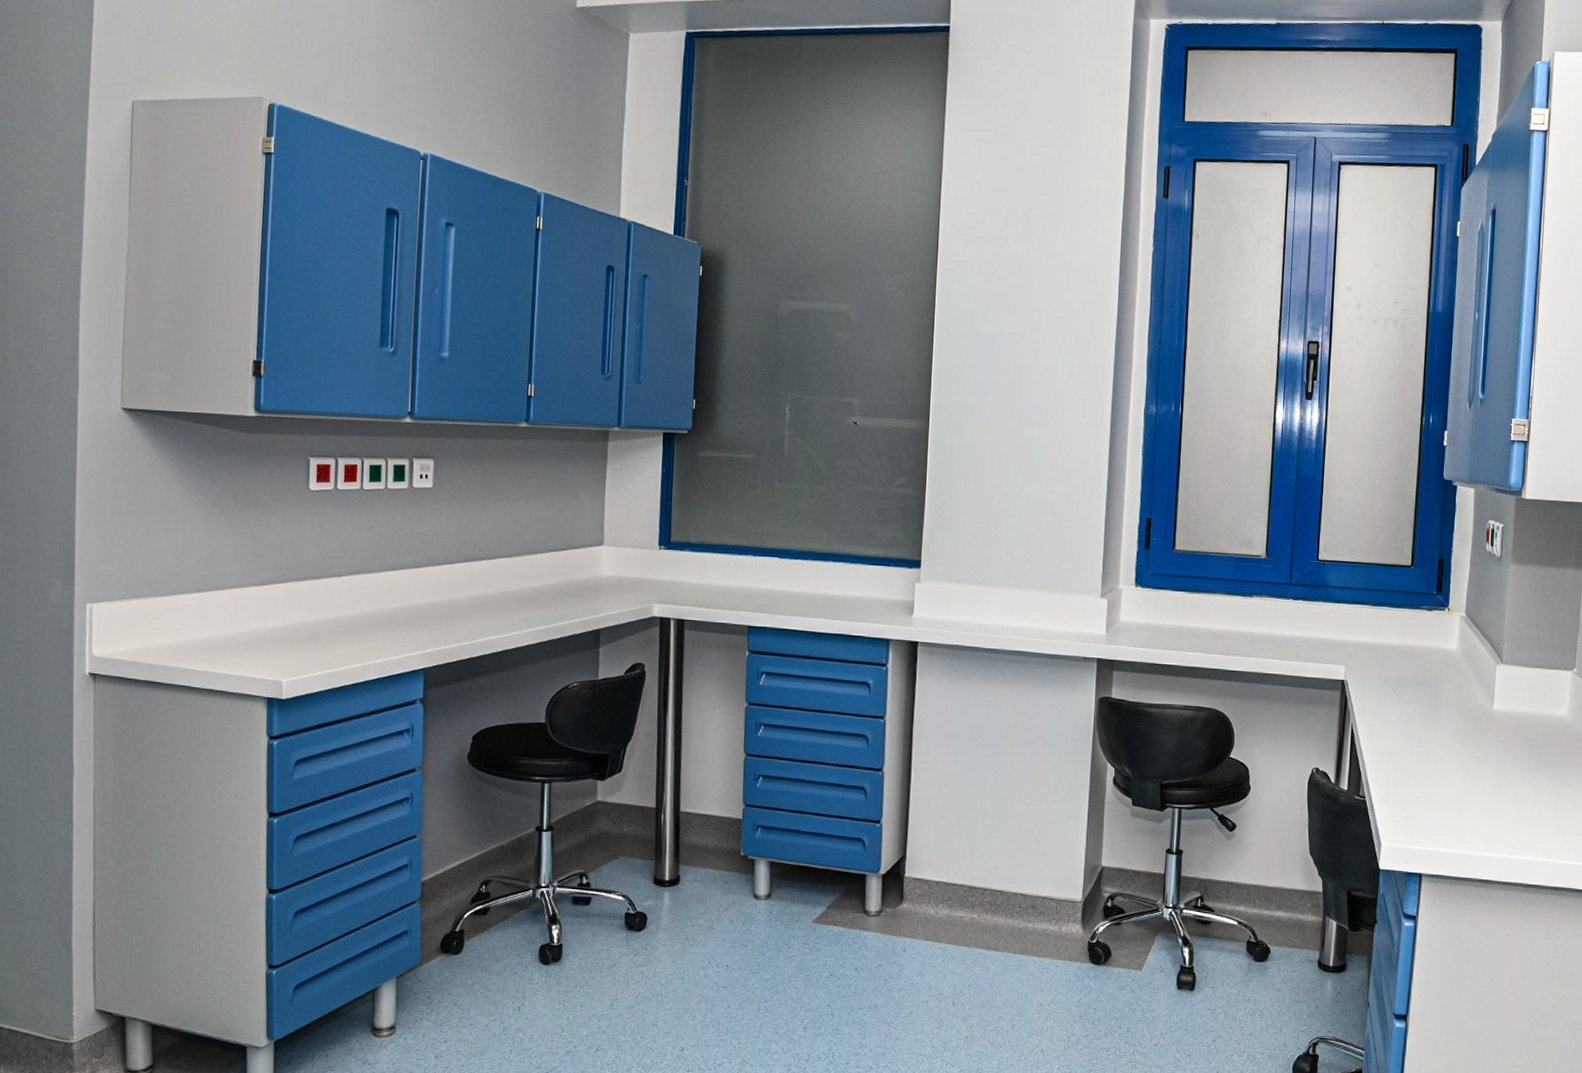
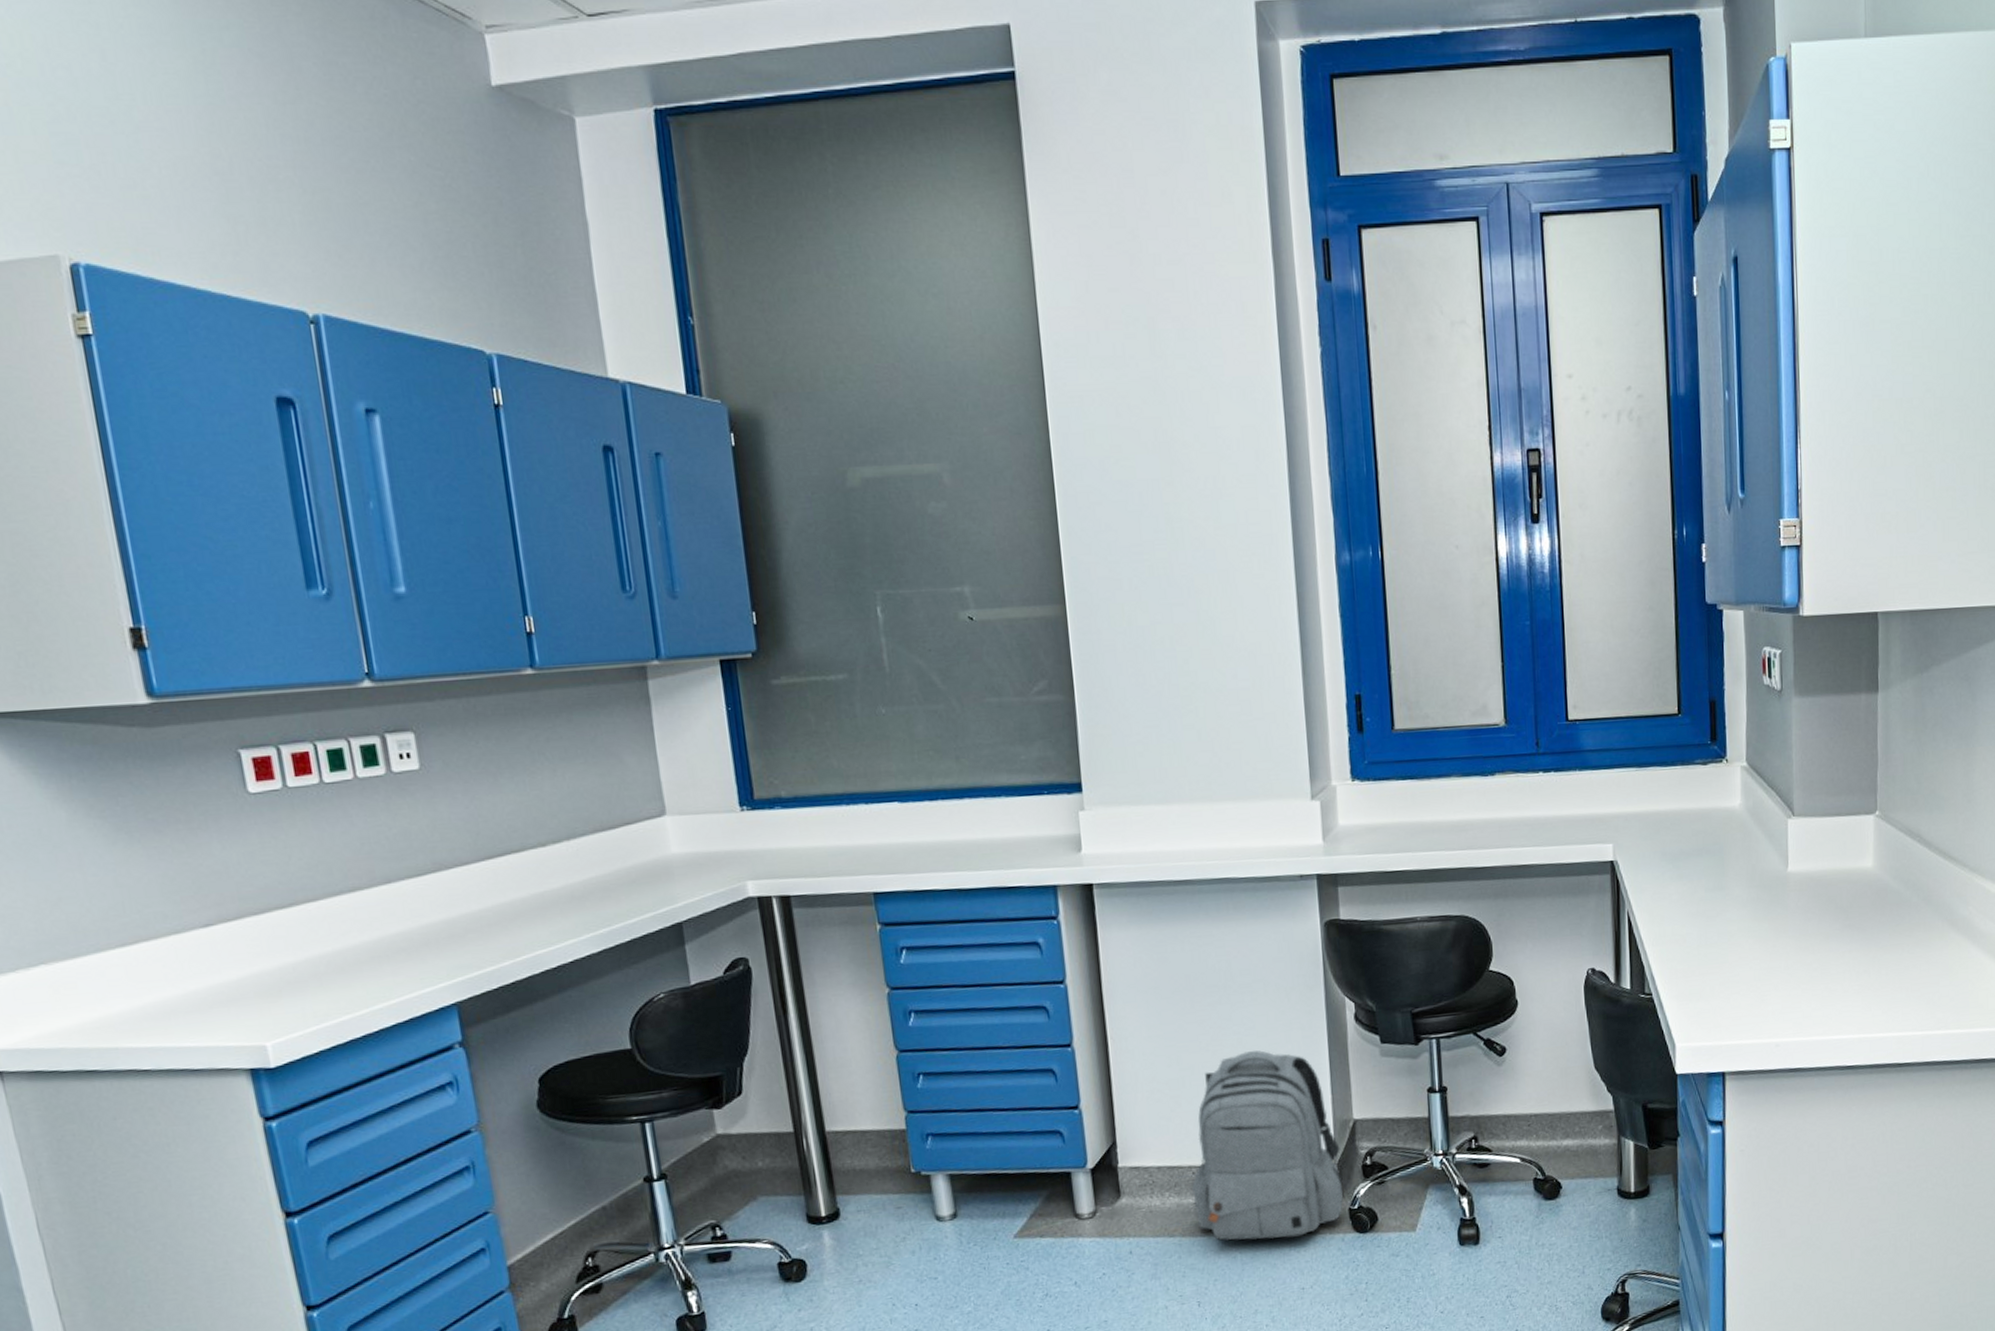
backpack: none [960,796,1088,959] -> present [1191,1050,1344,1240]

